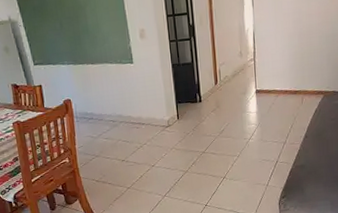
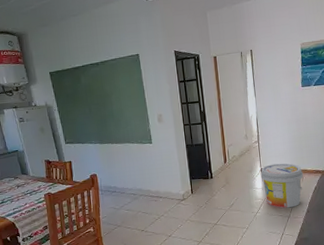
bucket: none [255,83,304,134] -> present [260,163,304,208]

